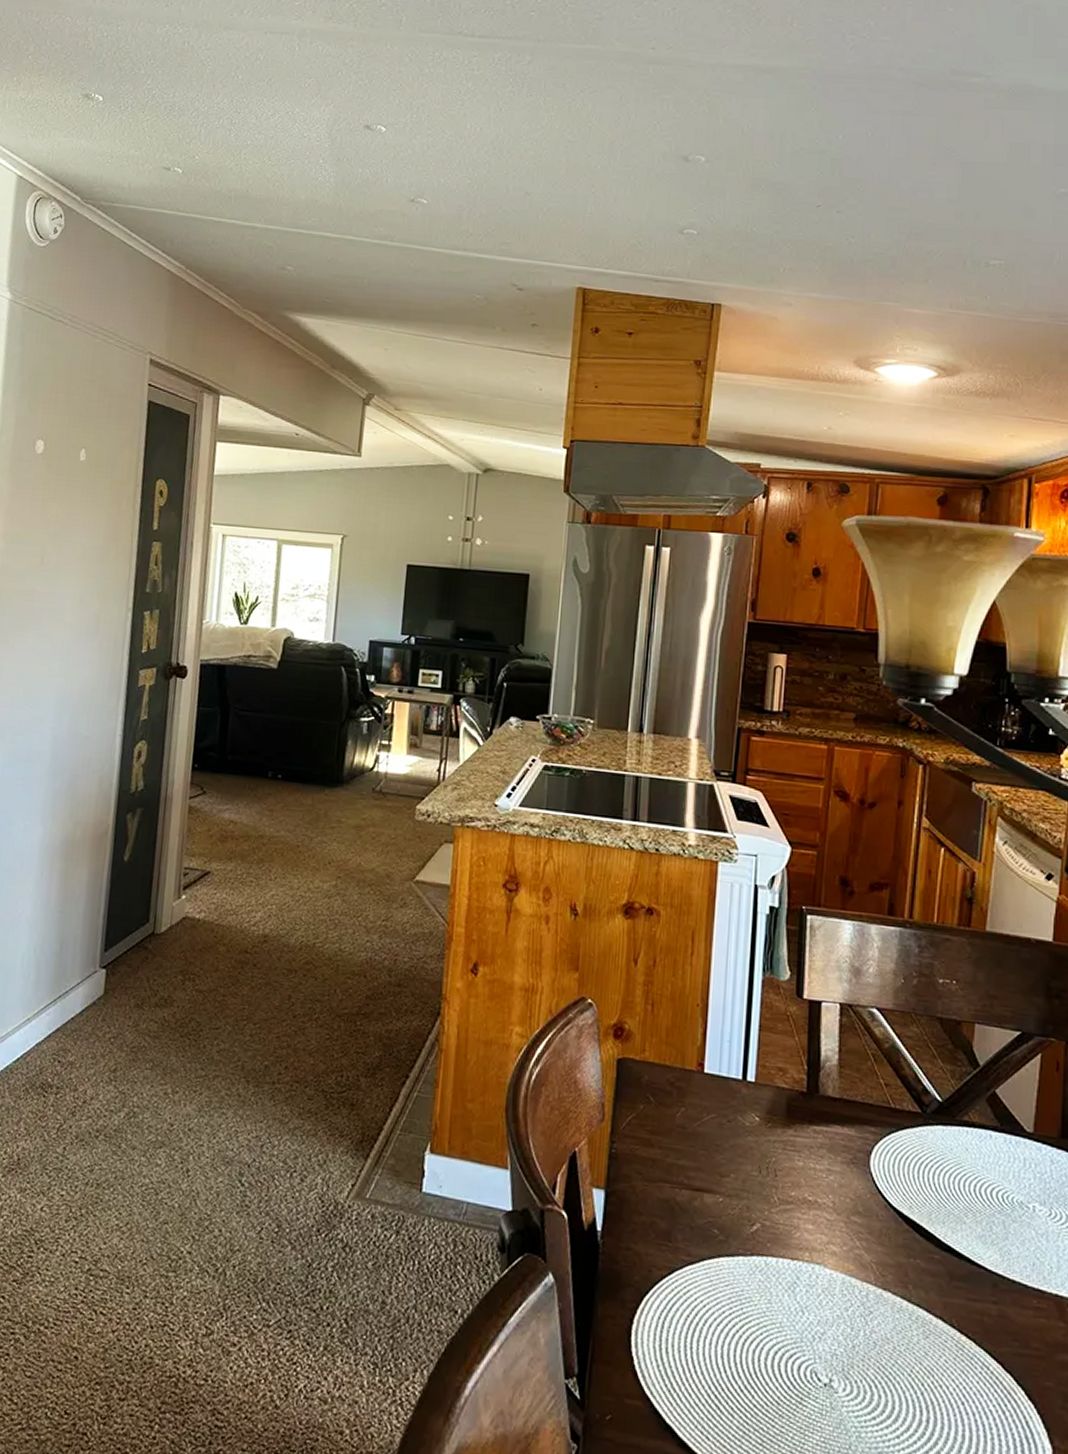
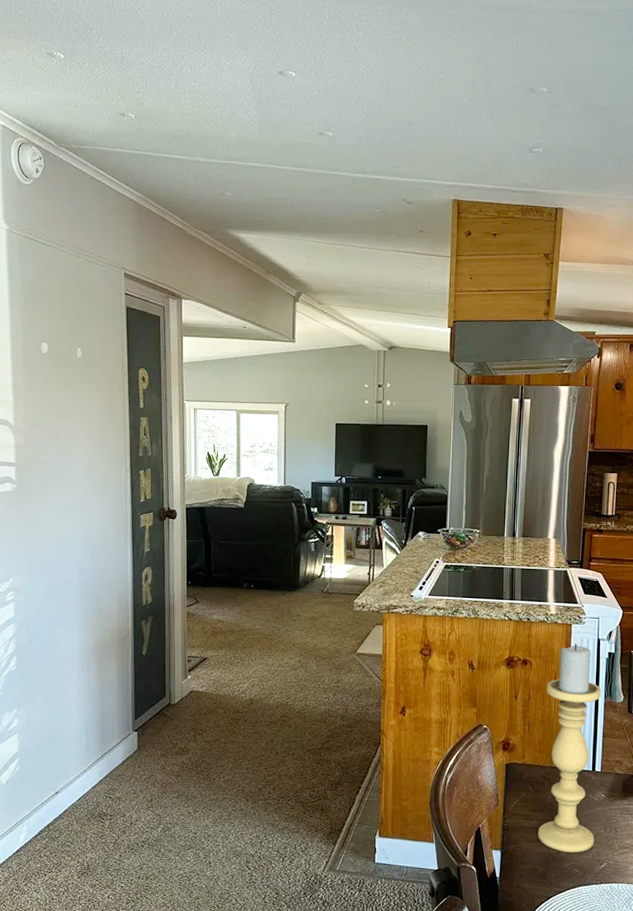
candle holder: none [659,889,758,1204] -> present [537,643,601,853]

